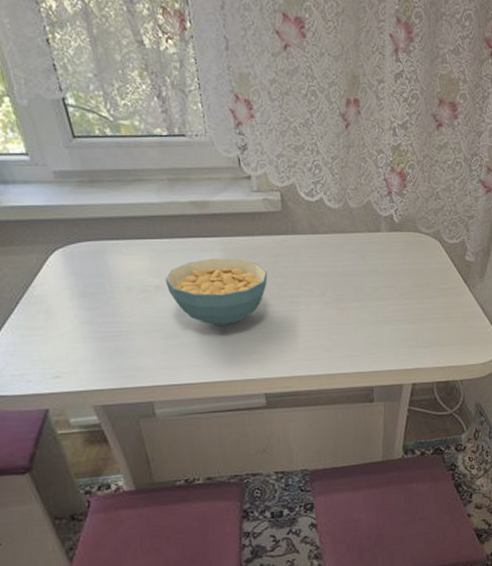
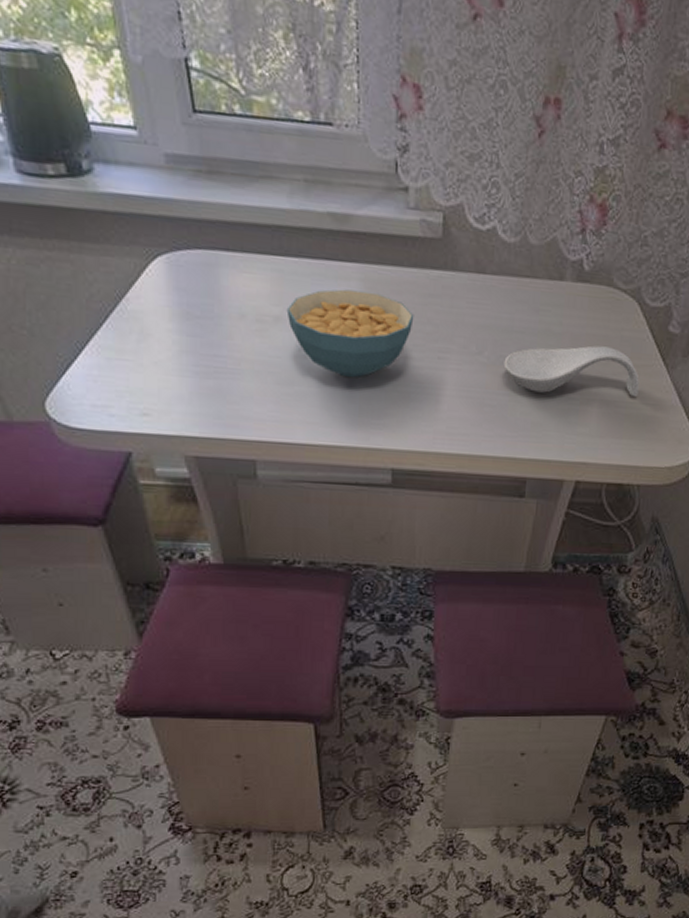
spoon rest: none [343,278,450,319] -> present [503,346,639,398]

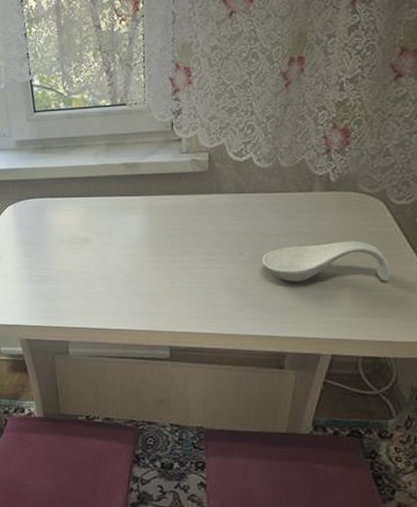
cereal bowl: present [286,289,414,378] -> none [92,215,187,279]

